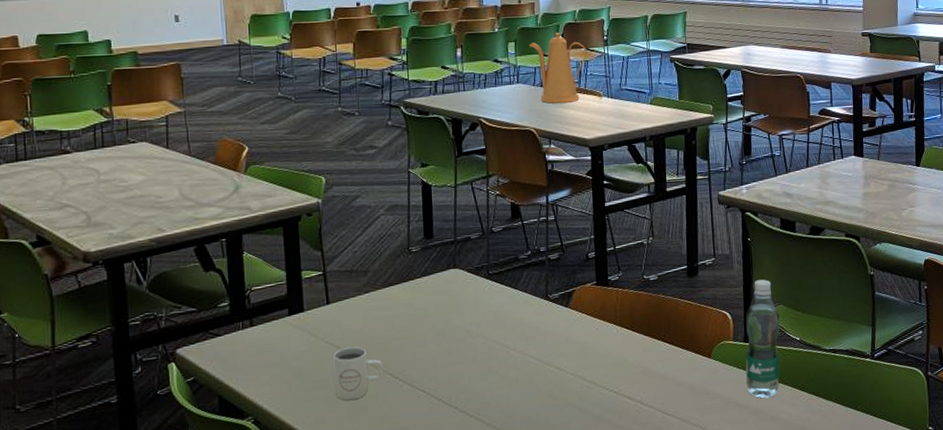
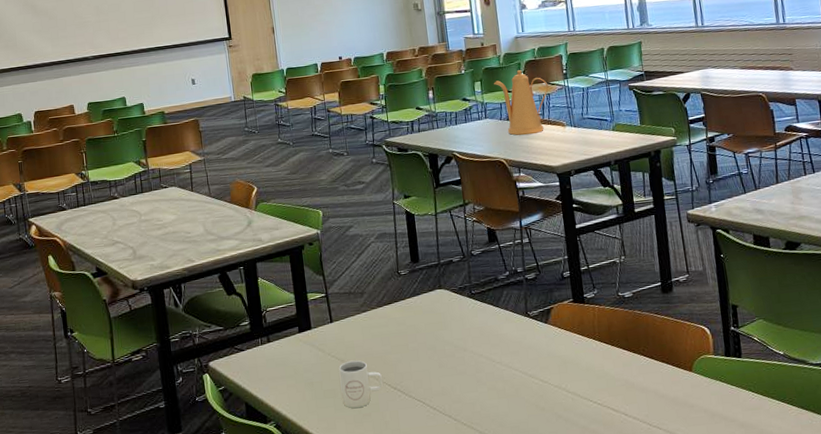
bottle: present [745,279,780,399] -> none [724,294,766,412]

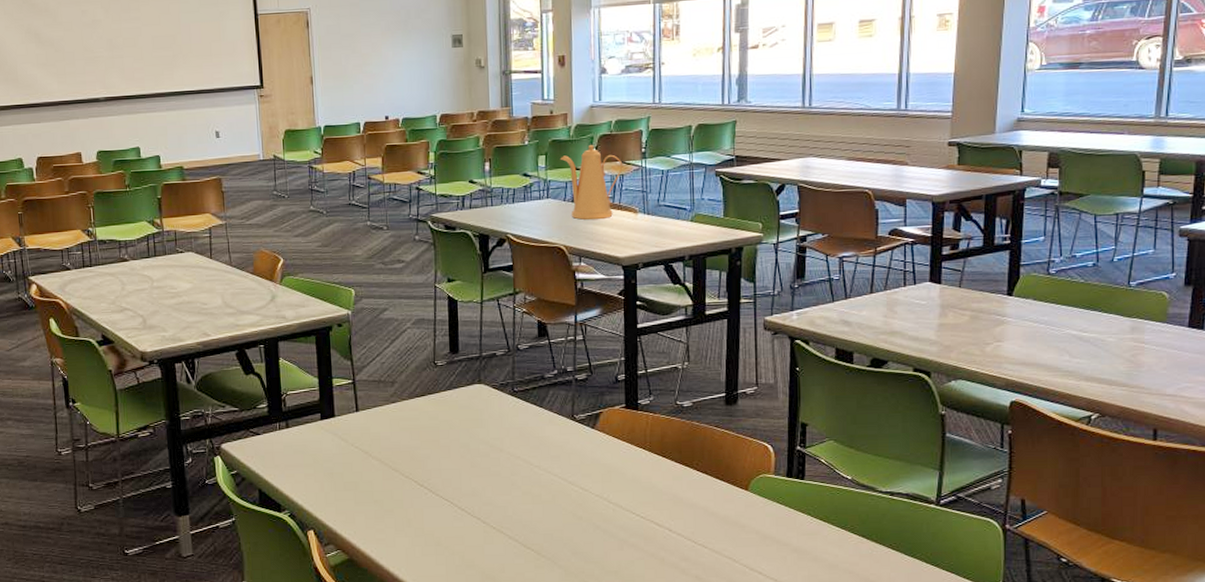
mug: present [338,360,384,409] -> none [361,453,410,504]

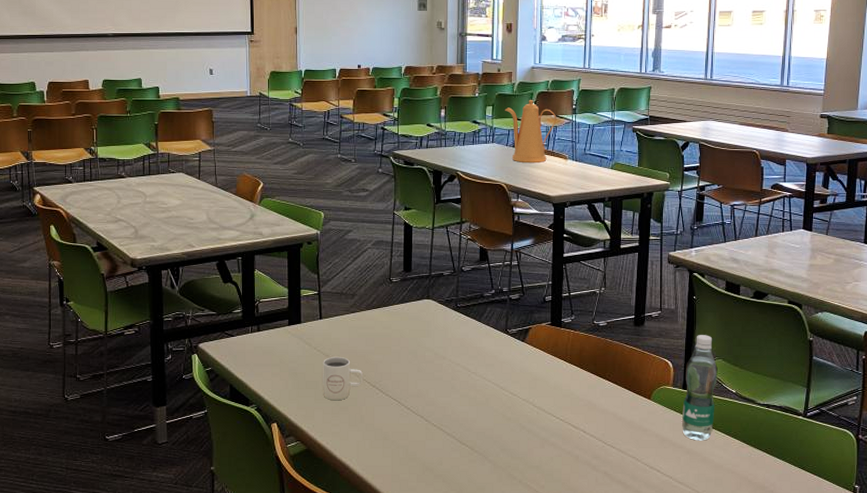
mug: none [361,453,410,504] -> present [322,356,364,401]
bottle: none [787,412,829,537] -> present [682,335,718,441]

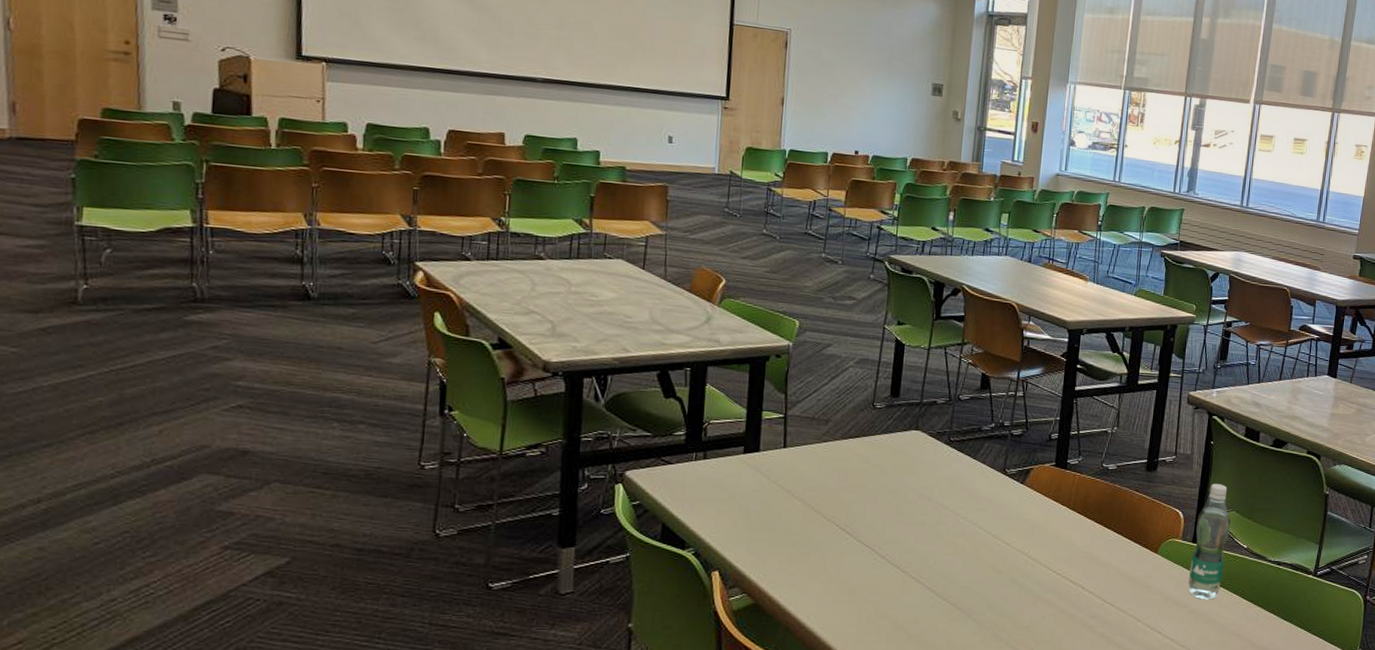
mug: present [322,356,364,401] -> none [779,492,832,546]
coffee pot: present [504,100,557,162] -> none [1022,211,1080,282]

